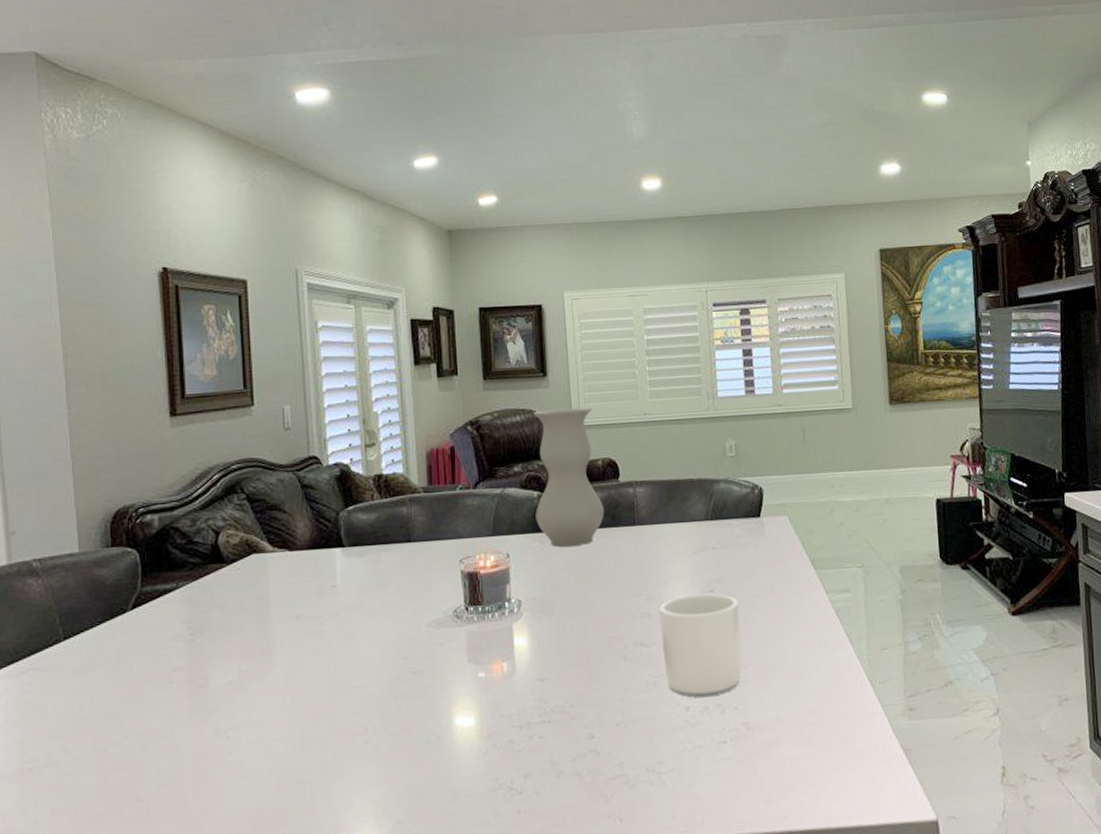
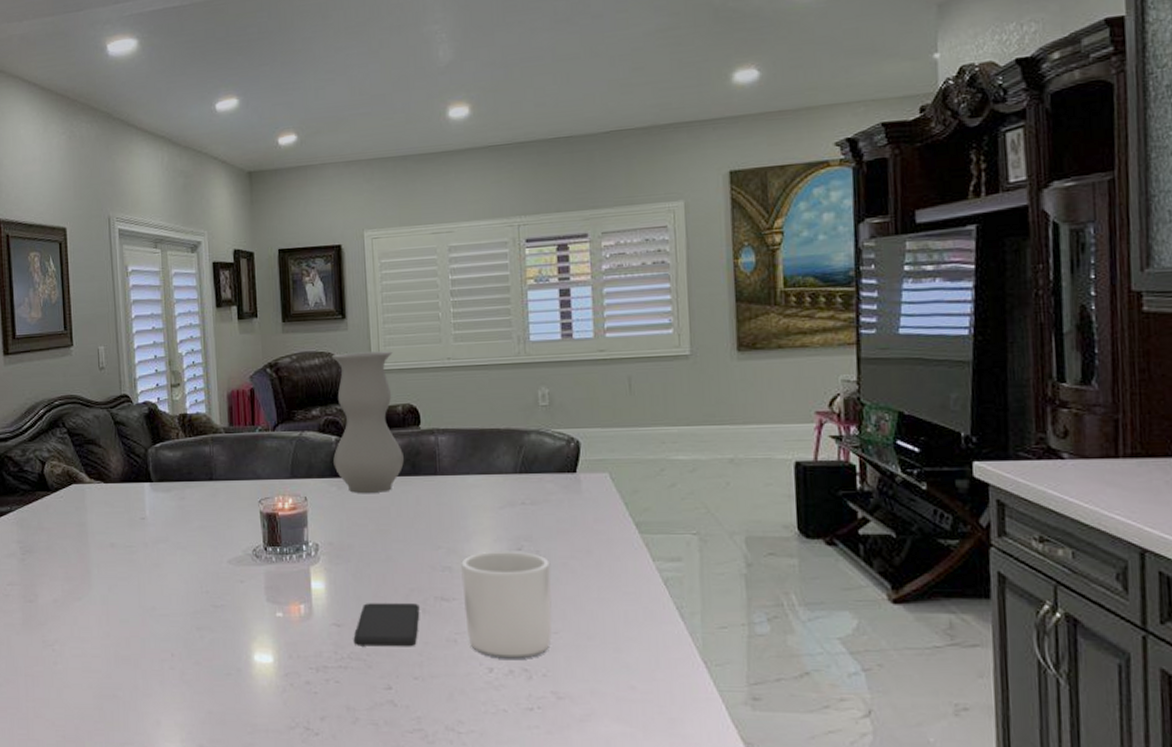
mobile phone: none [556,651,621,699] -> present [353,603,420,647]

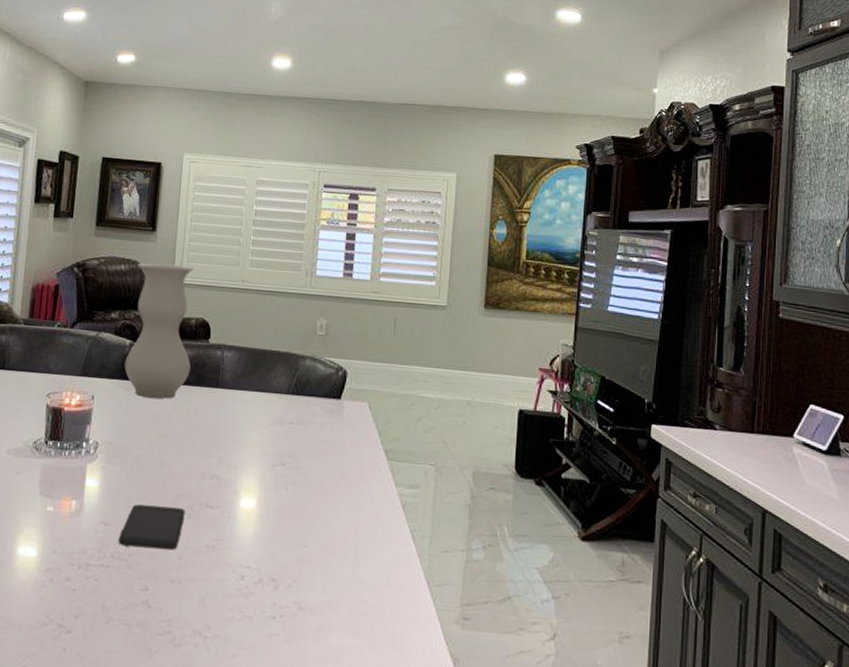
mug: present [461,551,552,659] -> none [225,464,309,569]

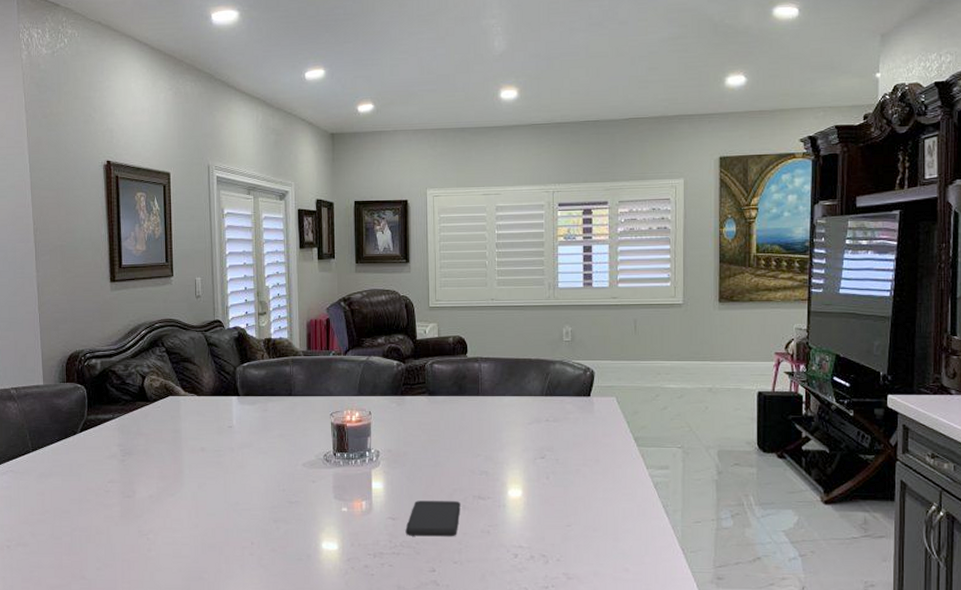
vase: present [124,263,194,399] -> none [394,291,452,409]

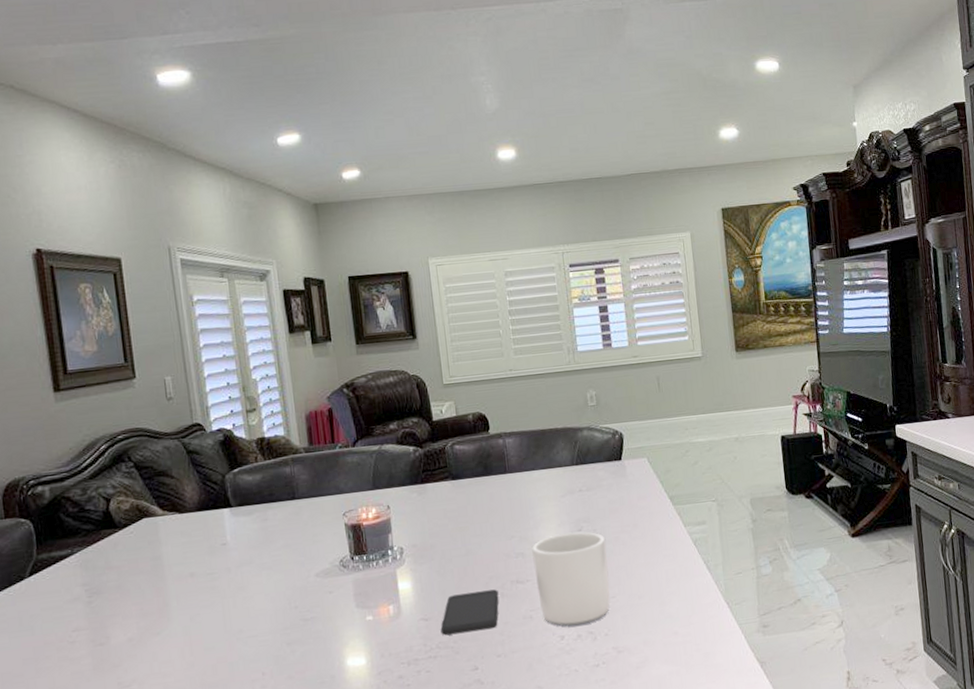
mug: none [495,459,567,547] -> present [532,531,610,626]

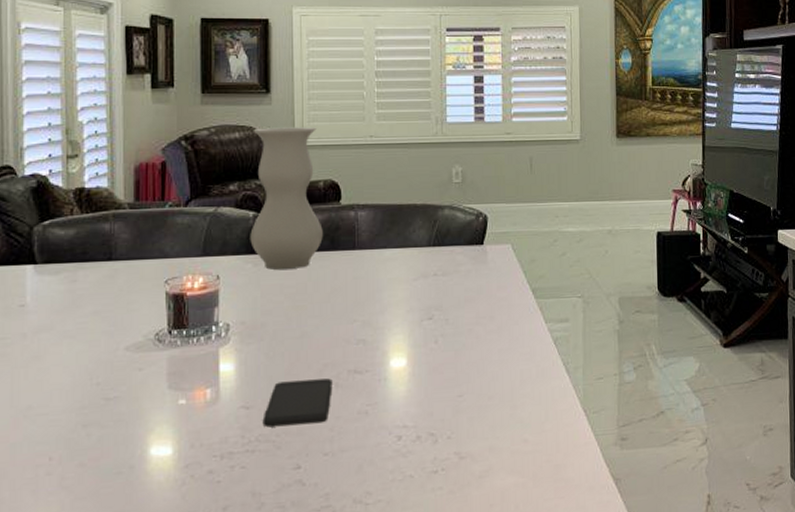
vase: none [405,366,477,497] -> present [250,127,323,270]
mug: present [532,531,610,626] -> none [375,320,458,426]

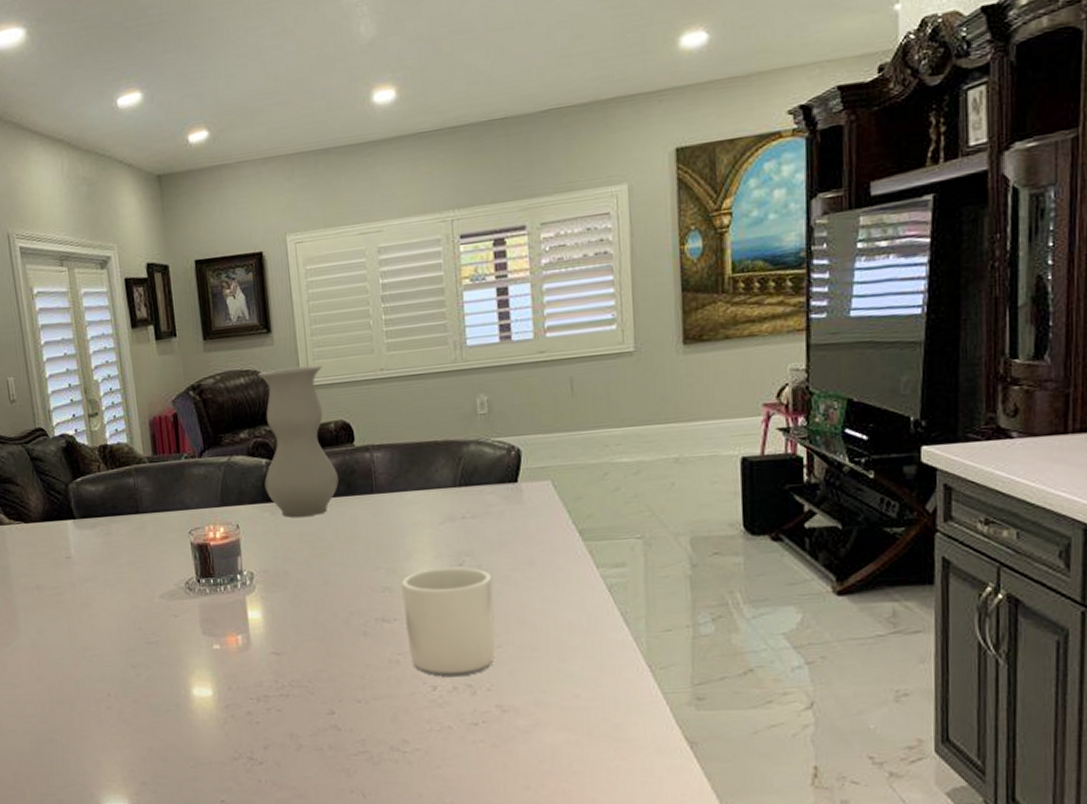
mobile phone: present [262,378,333,428] -> none [293,626,361,674]
mug: none [375,320,458,426] -> present [401,566,496,676]

